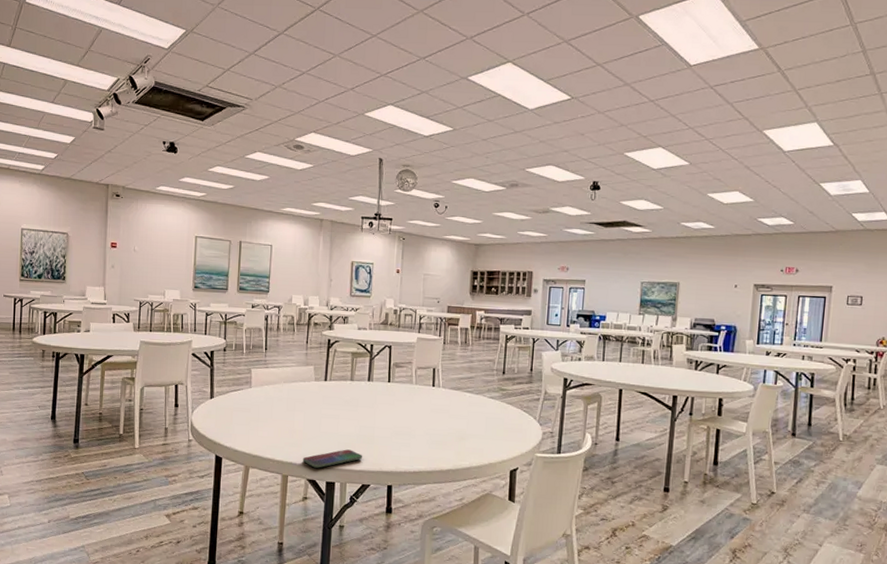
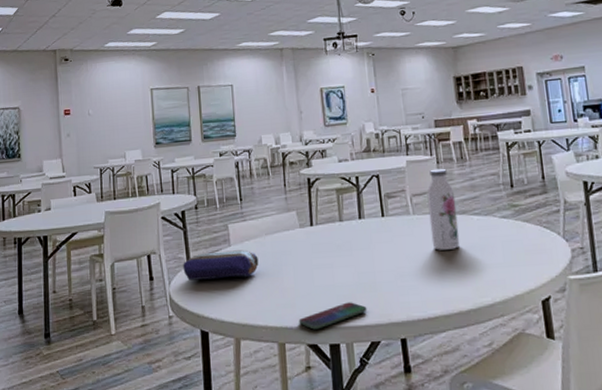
pencil case: none [206,390,275,416] -> present [183,249,259,281]
water bottle: none [427,348,454,418] -> present [427,168,460,250]

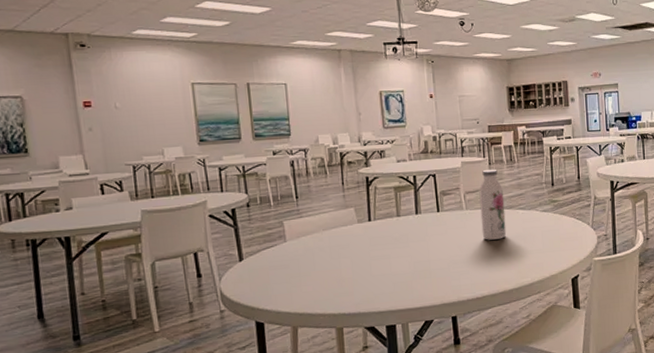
pencil case: present [183,249,259,281] -> none [234,244,316,276]
smartphone: present [299,302,367,330] -> none [356,288,422,314]

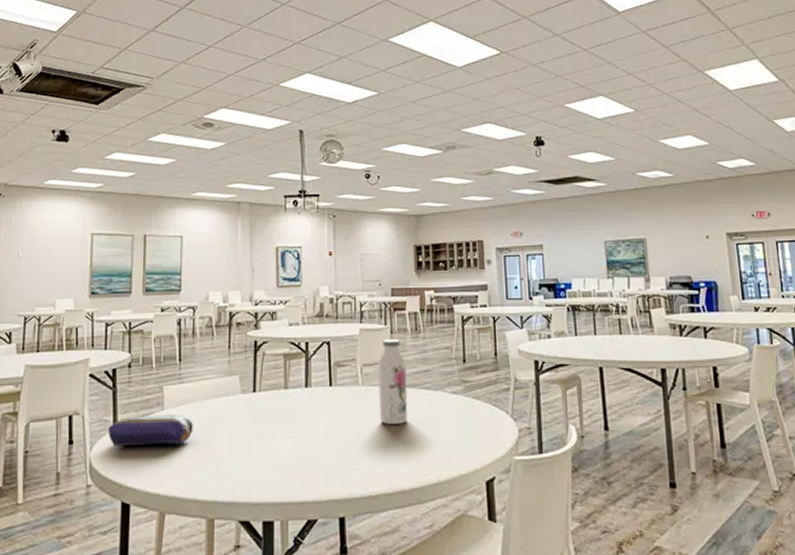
pencil case: none [234,244,316,276] -> present [108,414,193,446]

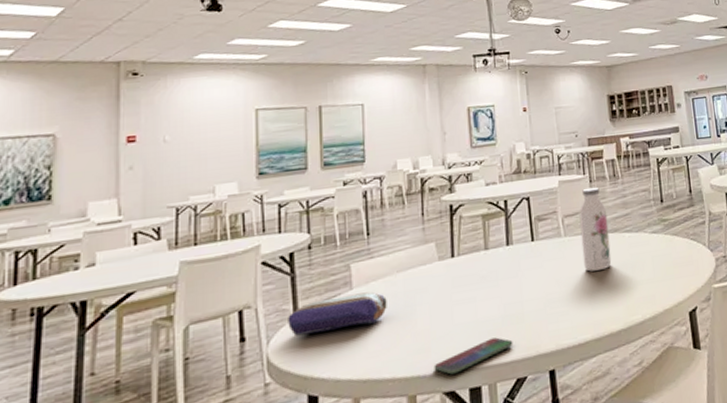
smartphone: none [231,476,306,505] -> present [434,337,513,375]

